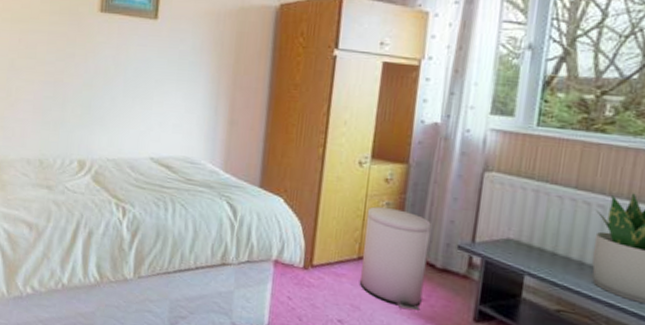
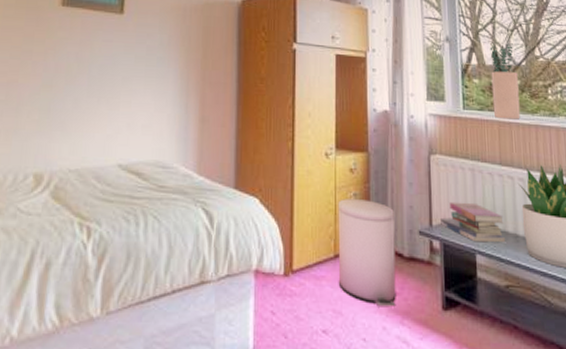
books: none [486,221,567,269] -> present [441,201,506,243]
vase: none [578,47,625,141] -> present [490,39,521,120]

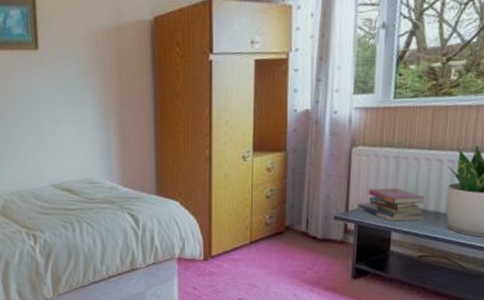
pedal bin: present [338,199,396,308] -> none [253,193,310,279]
vase: present [490,39,521,120] -> none [429,14,465,104]

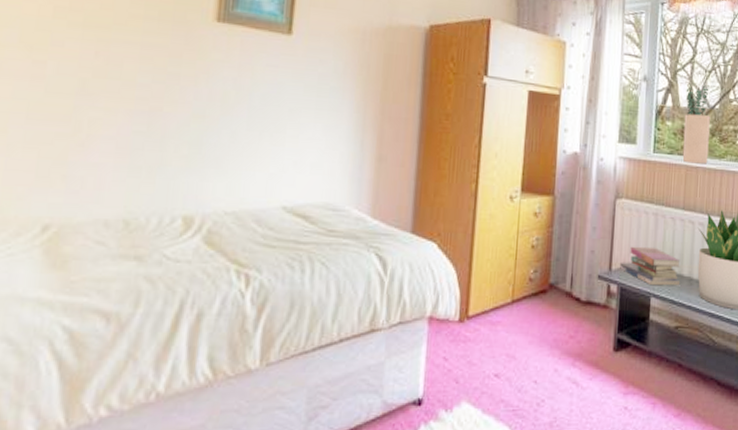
vase: none [429,14,465,104] -> present [682,81,710,164]

